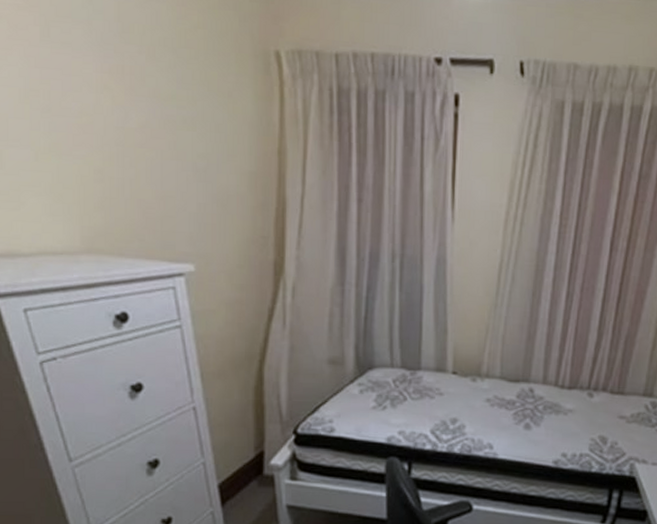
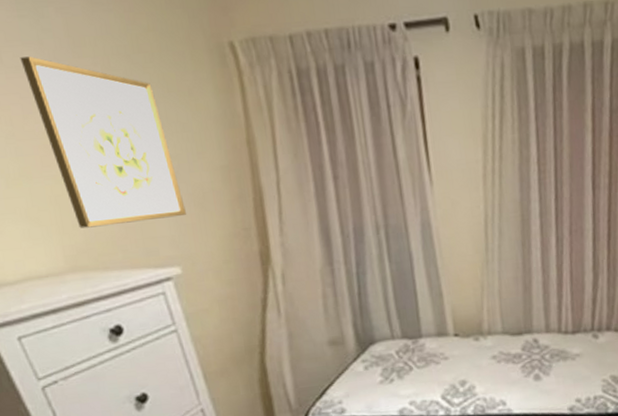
wall art: none [67,34,208,215] -> present [20,56,186,228]

